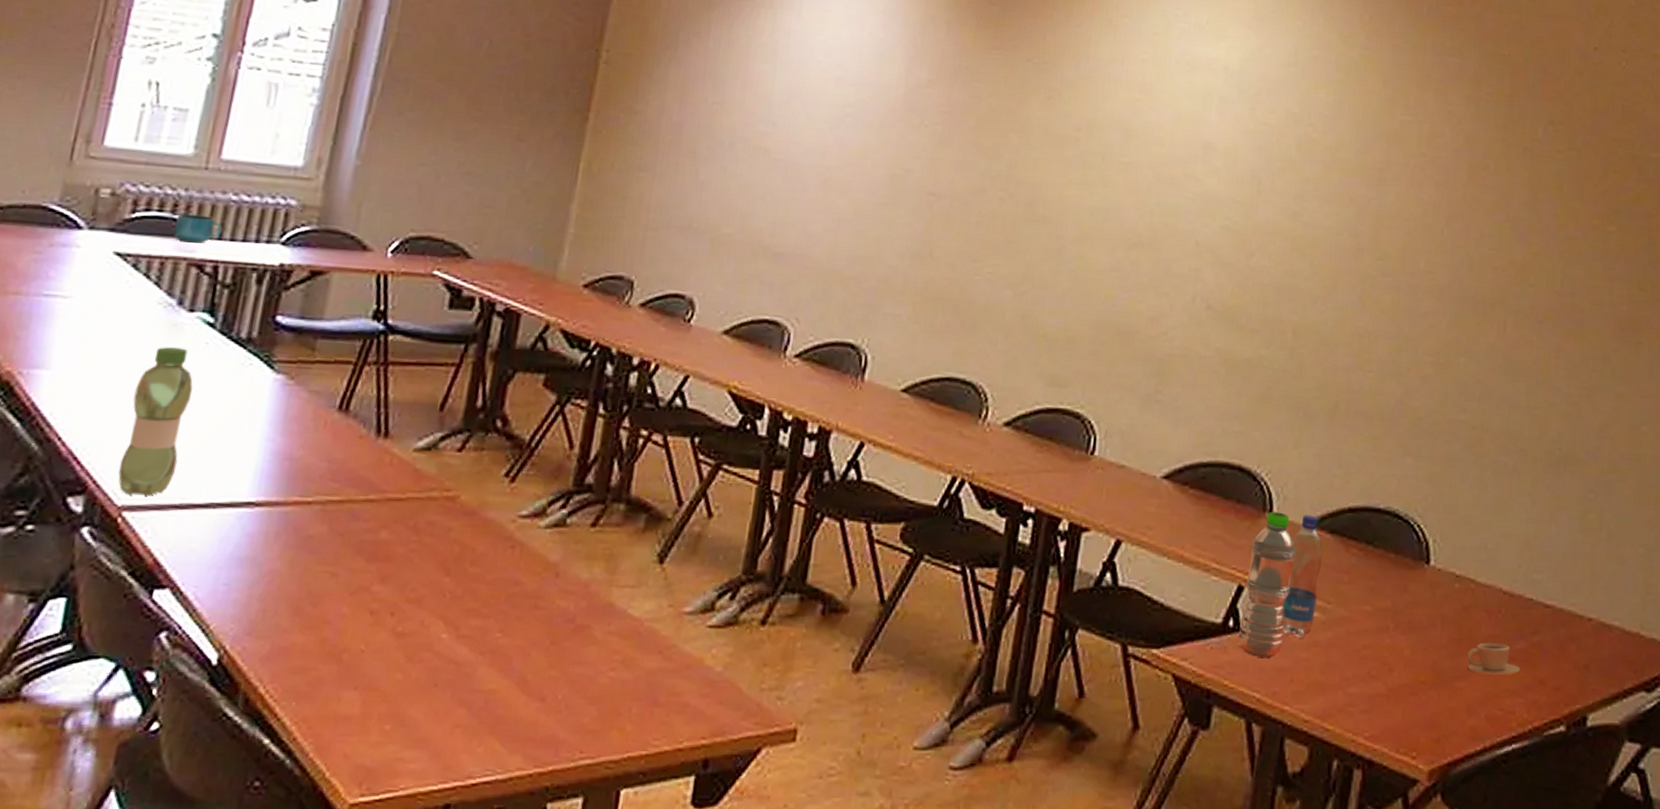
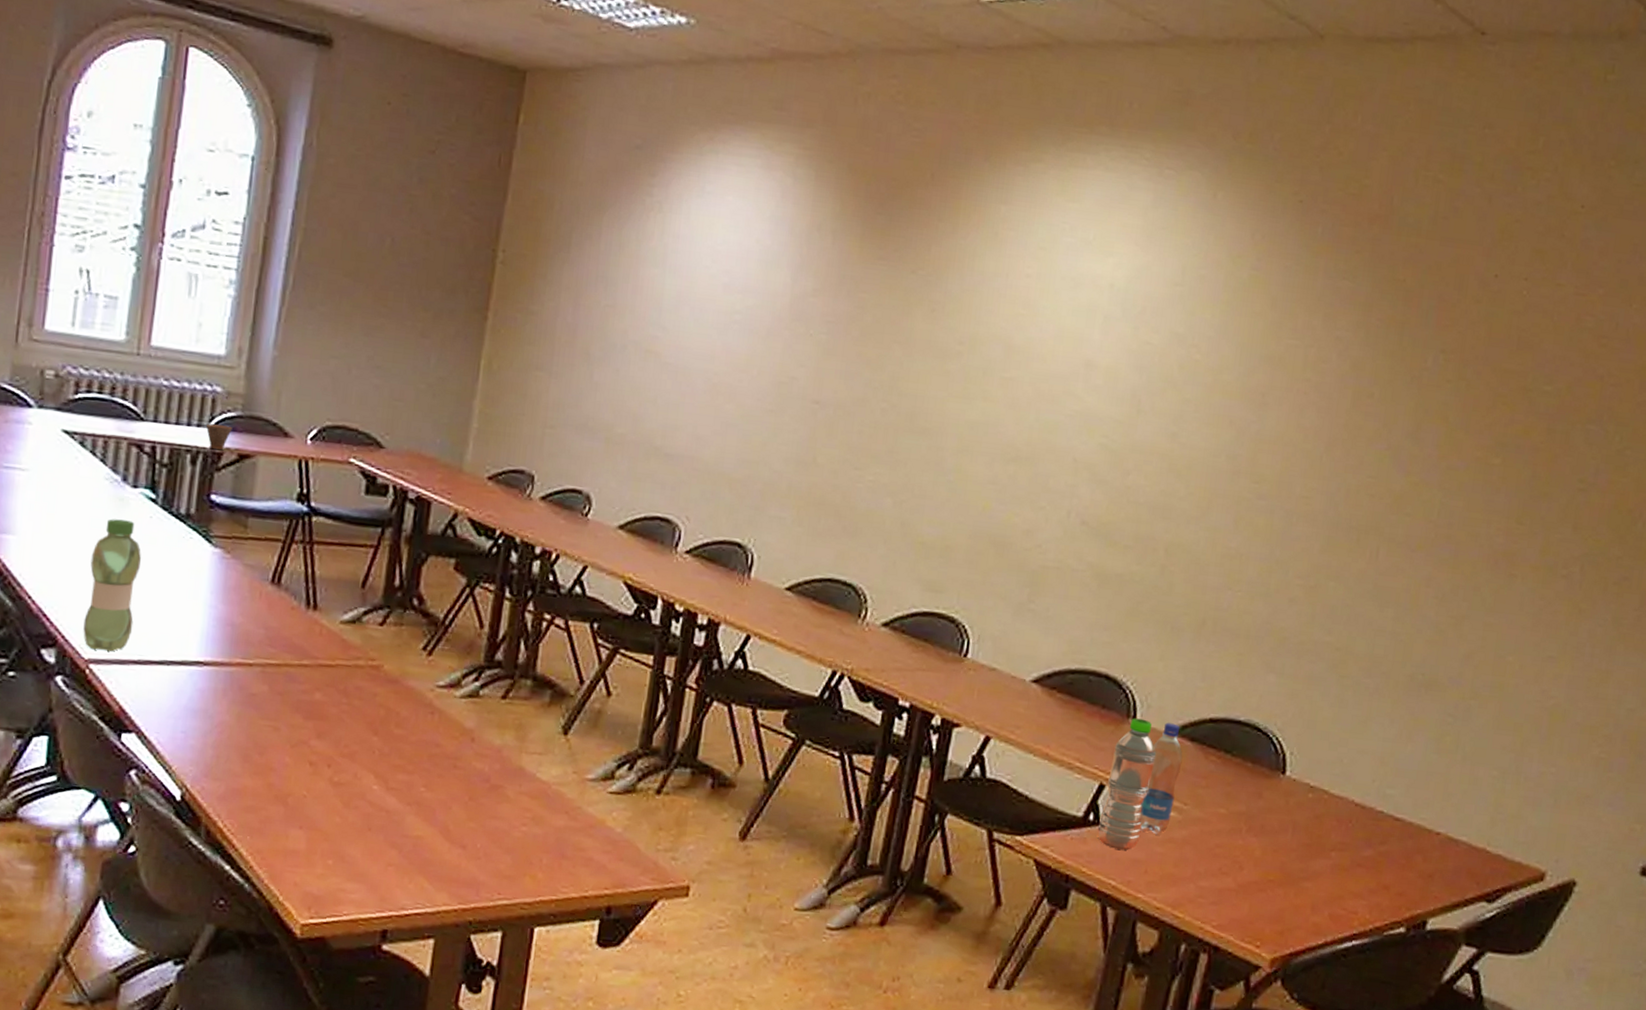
cup: present [173,213,222,243] -> none [113,396,156,425]
cup: none [276,239,306,268] -> present [205,424,233,451]
cup: present [1467,642,1521,675] -> none [1315,848,1367,879]

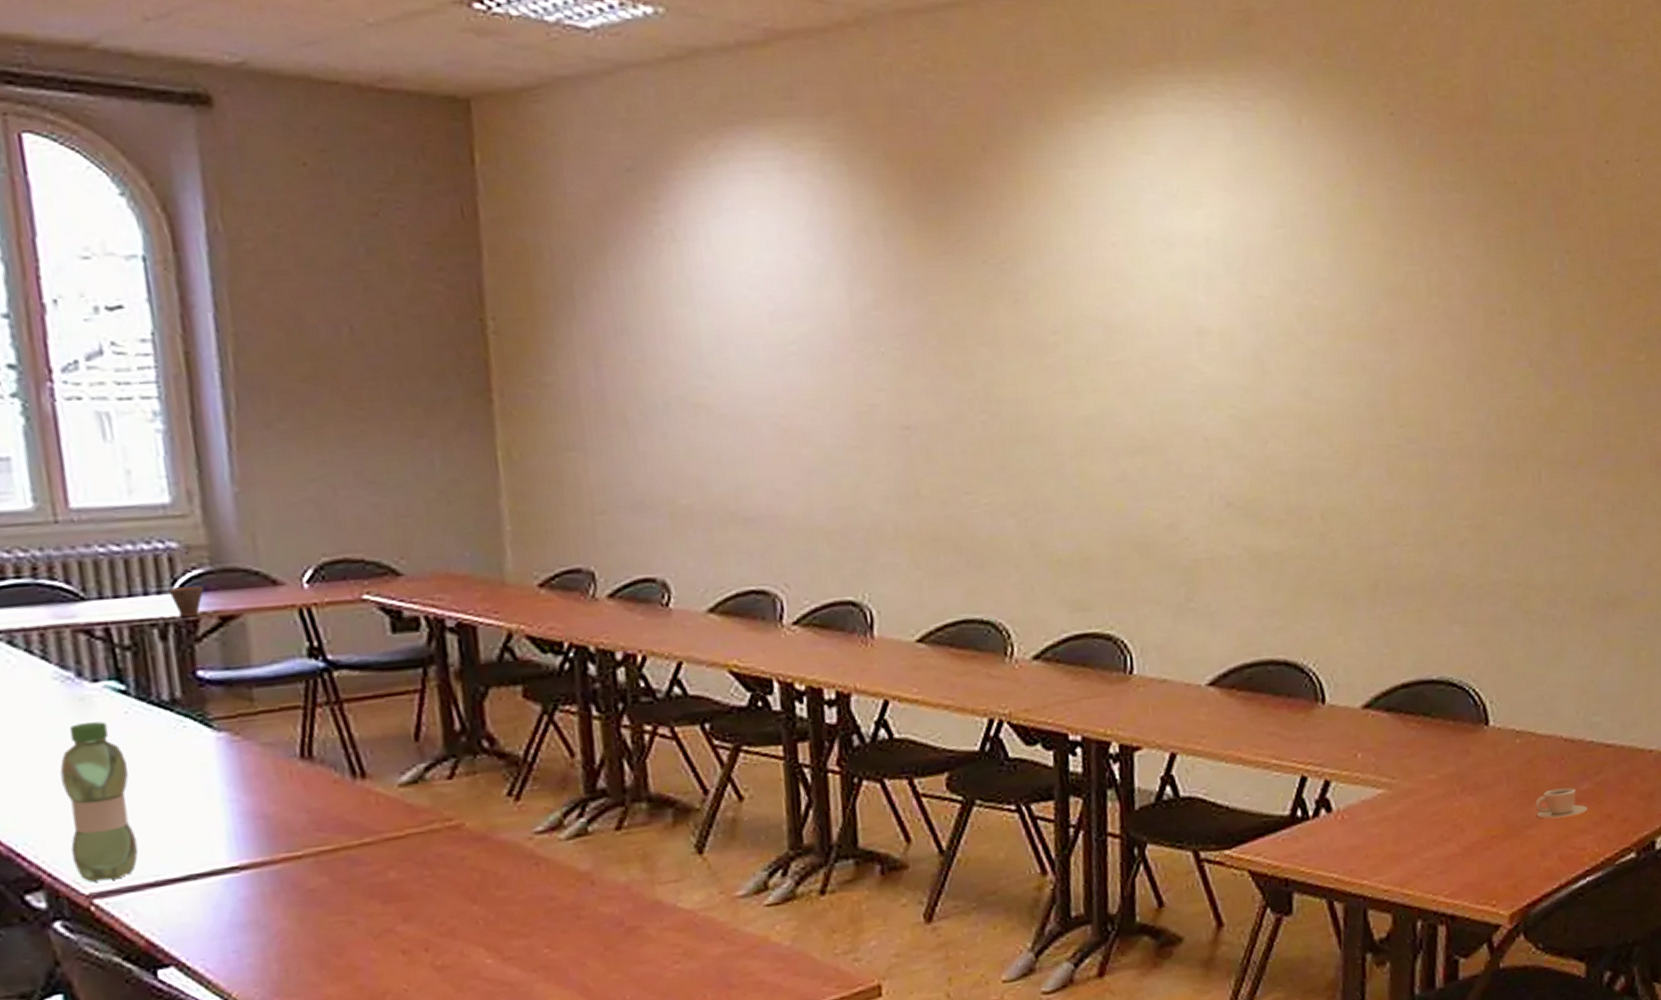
water bottle: present [1097,718,1157,850] -> none [1307,699,1354,841]
bottle: present [1140,723,1183,835] -> none [1347,697,1382,817]
cup: none [1315,848,1367,879] -> present [1535,787,1588,819]

